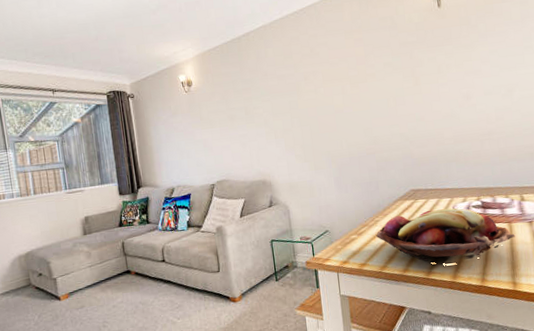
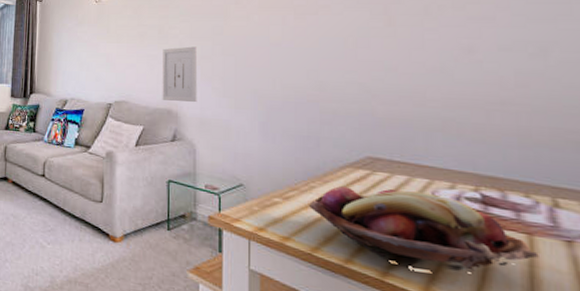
wall art: none [251,122,285,173] -> present [162,46,198,103]

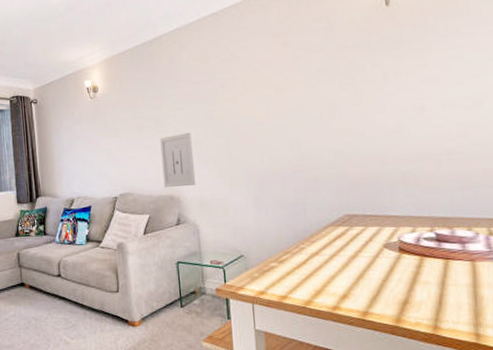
fruit basket: present [309,186,539,273] -> none [301,239,480,300]

